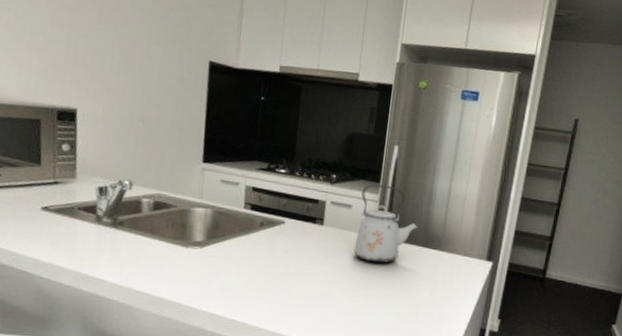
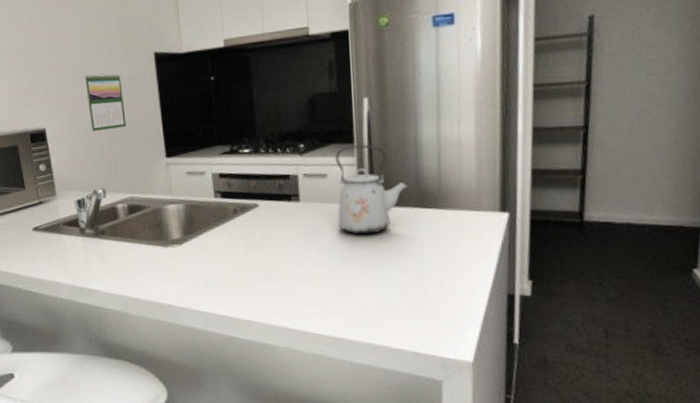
calendar: none [128,65,170,126] -> present [84,73,126,132]

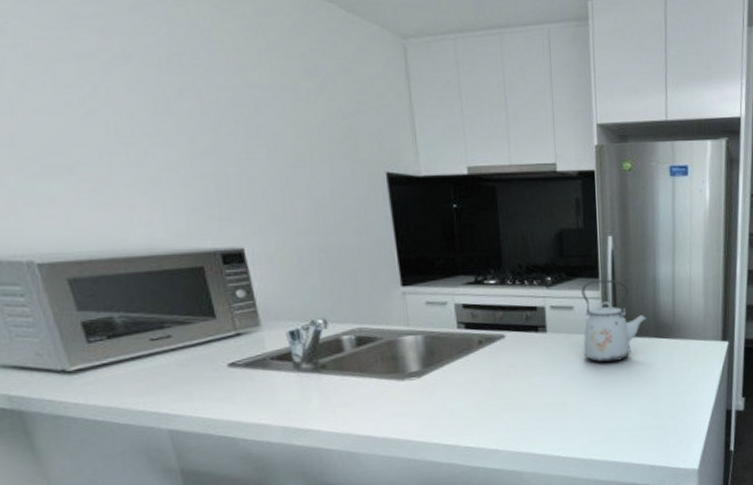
calendar: present [84,73,126,132] -> none [297,190,353,255]

